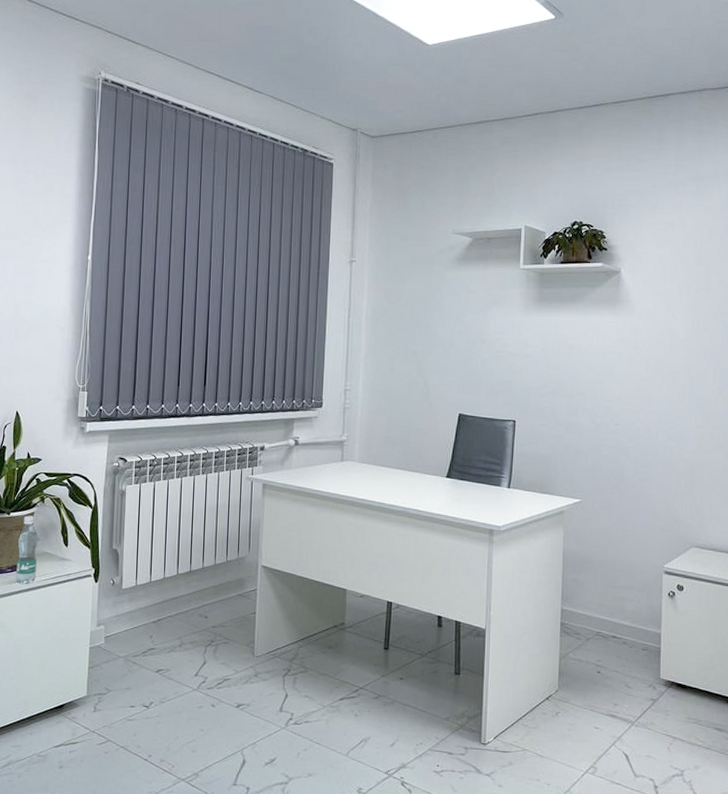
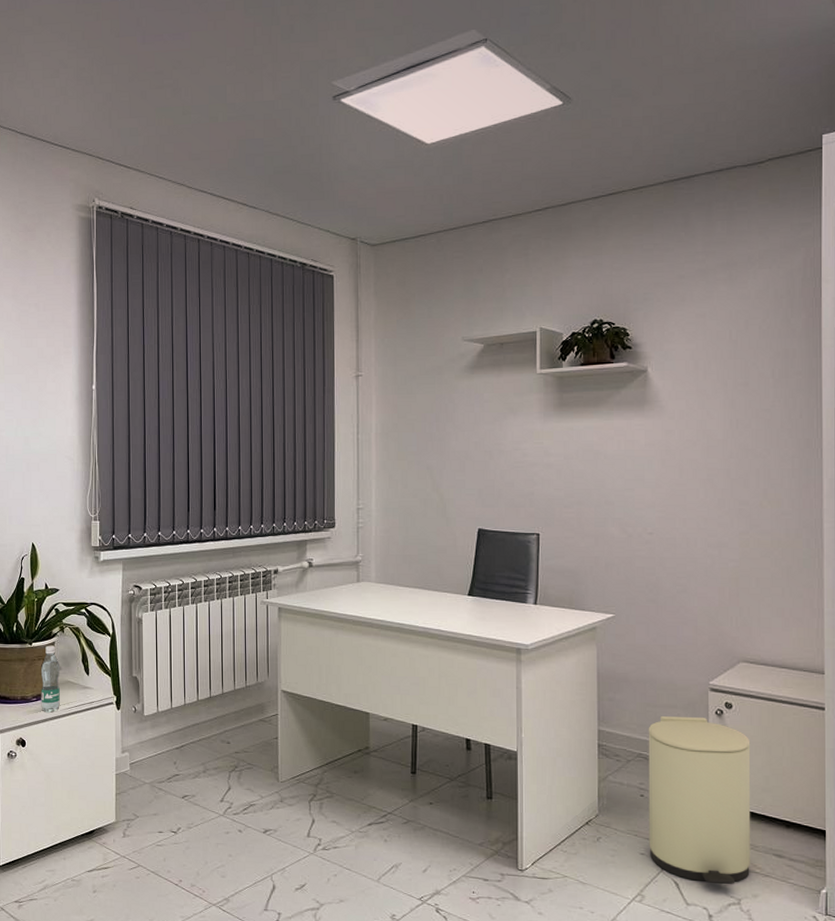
pedal bin: none [603,596,698,757] -> present [648,715,751,885]

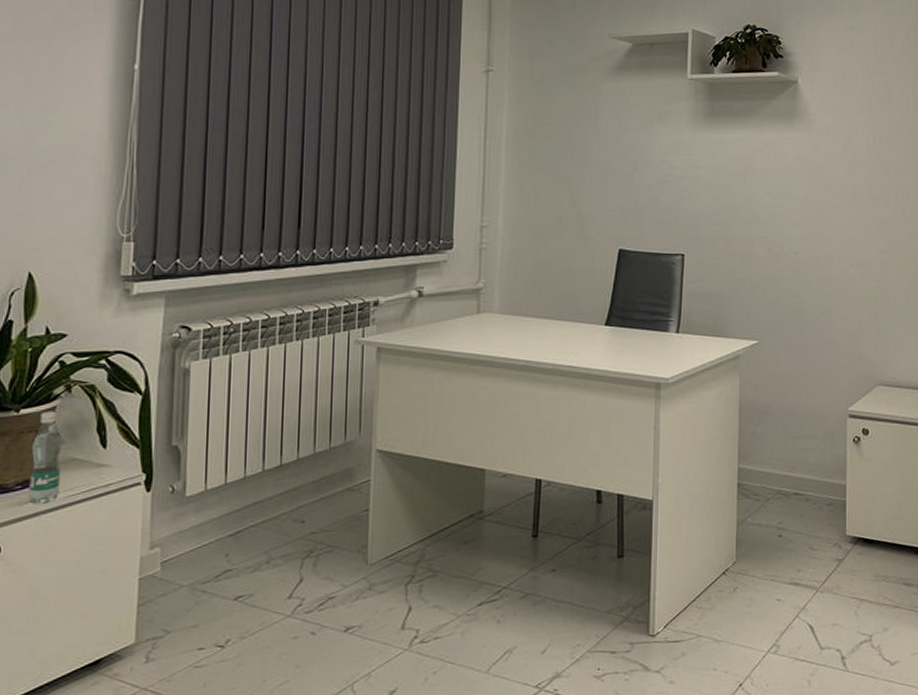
pedal bin: present [648,715,751,885] -> none [785,445,885,623]

